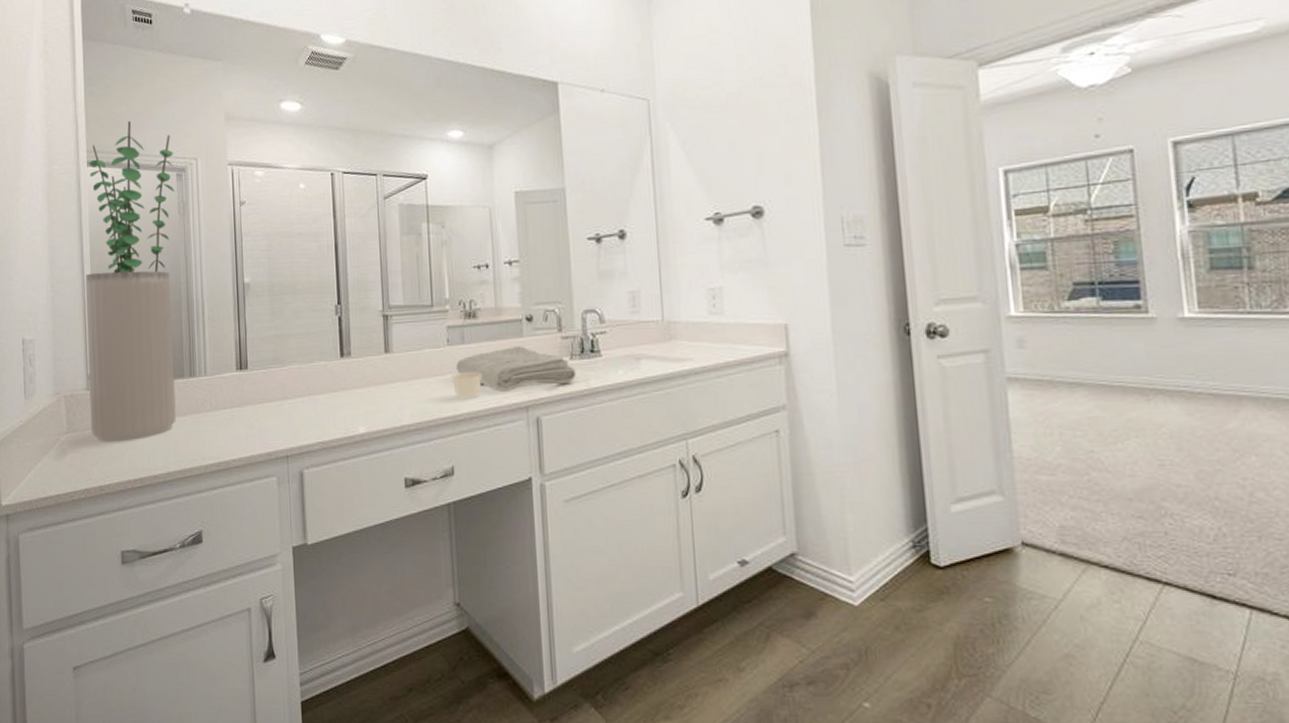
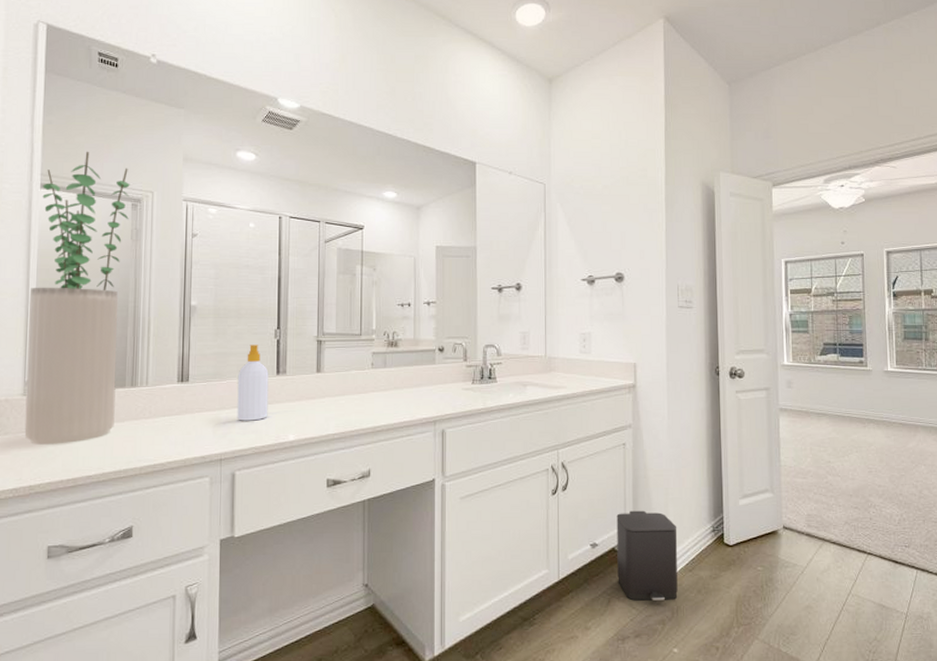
soap bottle: none [299,324,334,412] -> present [237,345,269,421]
candle: present [451,372,483,399] -> none [373,391,400,413]
towel: present [456,346,576,393] -> none [378,371,476,409]
pedal bin: none [772,518,866,639] -> present [616,510,678,602]

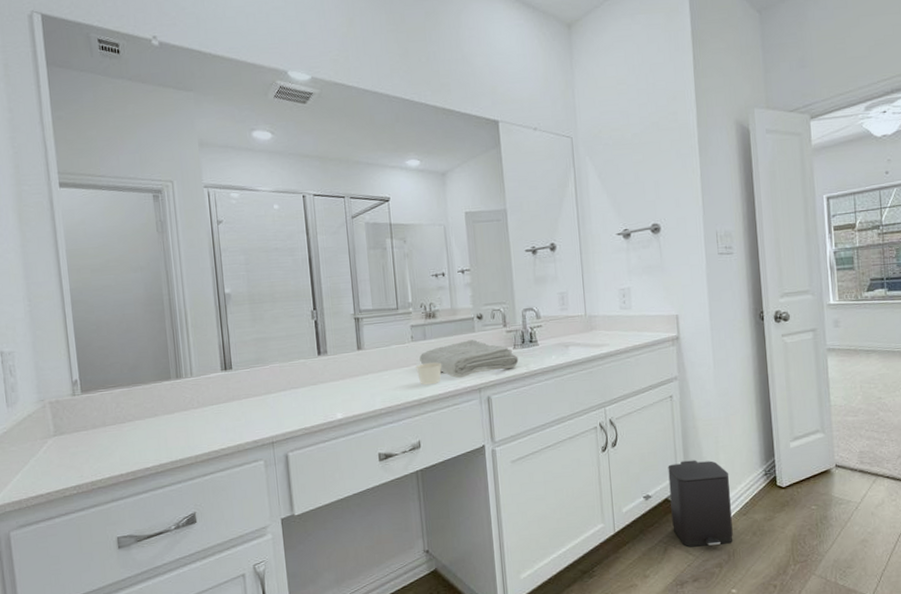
vase: present [24,151,130,445] -> none [61,144,165,442]
soap bottle: present [237,345,269,421] -> none [279,327,314,404]
candle: none [373,391,400,413] -> present [415,362,442,386]
towel: none [378,371,476,409] -> present [419,339,519,379]

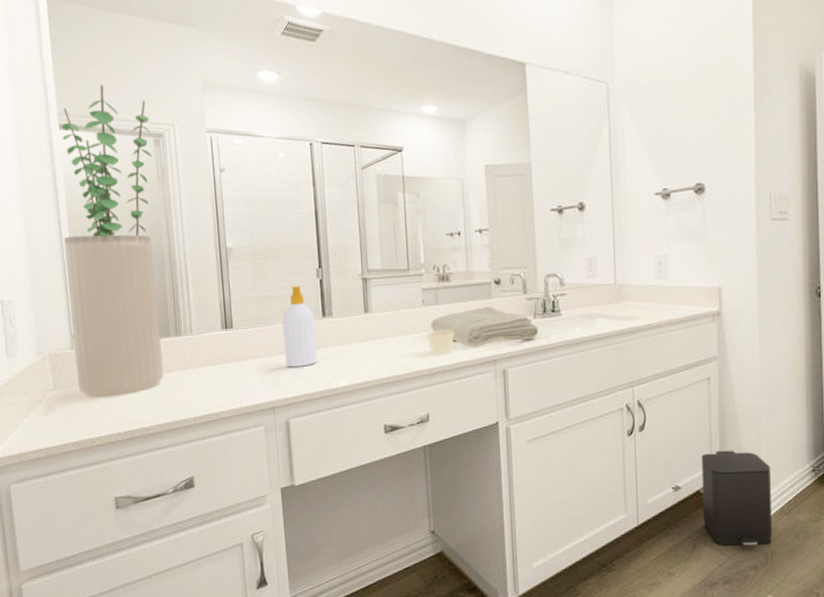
vase: none [61,144,165,442] -> present [61,84,164,398]
soap bottle: none [279,327,314,404] -> present [282,286,317,367]

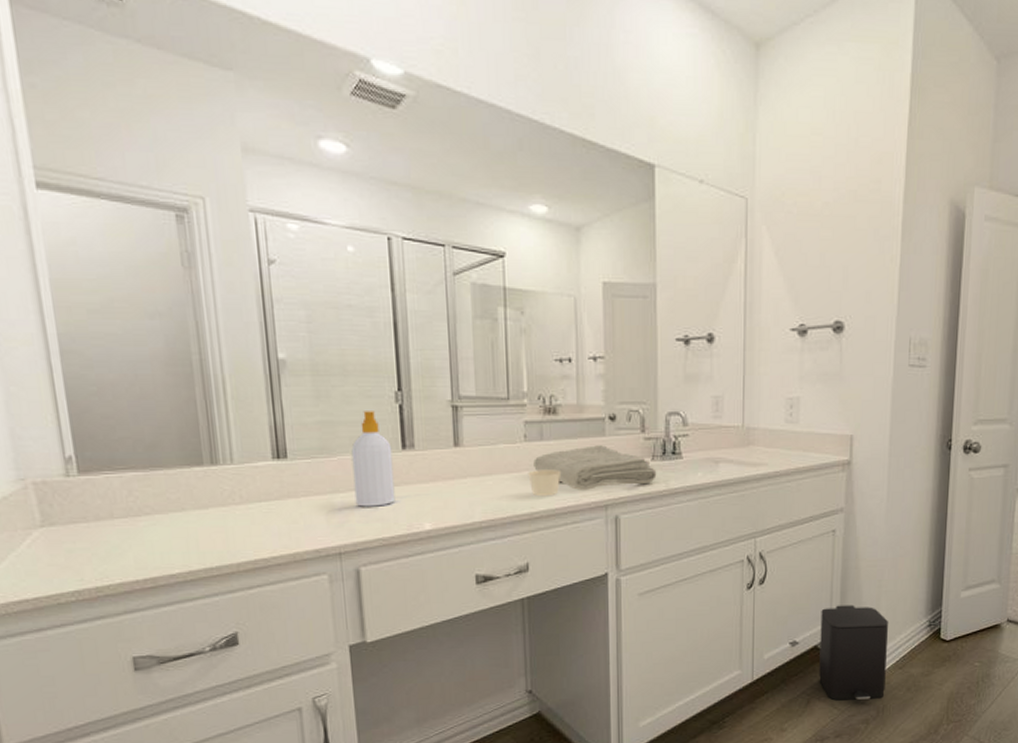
vase: present [61,84,164,398] -> none [39,132,196,538]

